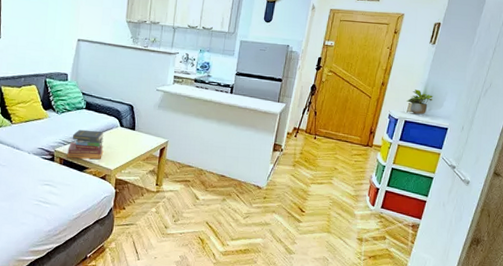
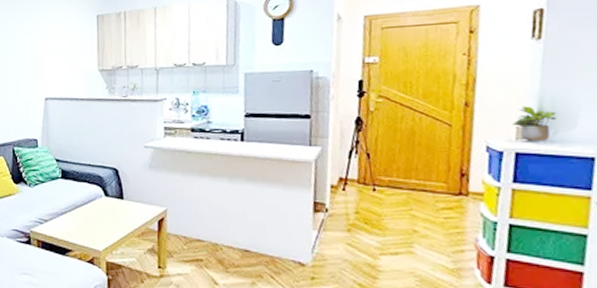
books: present [67,129,104,160] -> none [45,203,87,240]

